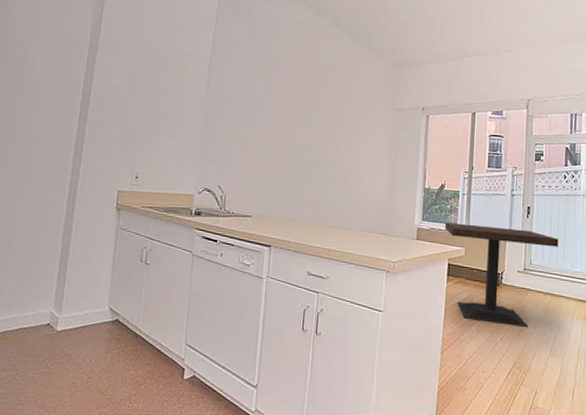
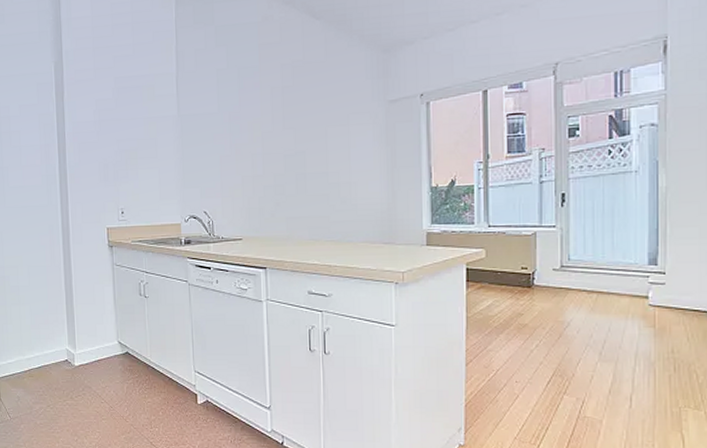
dining table: present [444,222,559,328] -> none [458,221,605,332]

